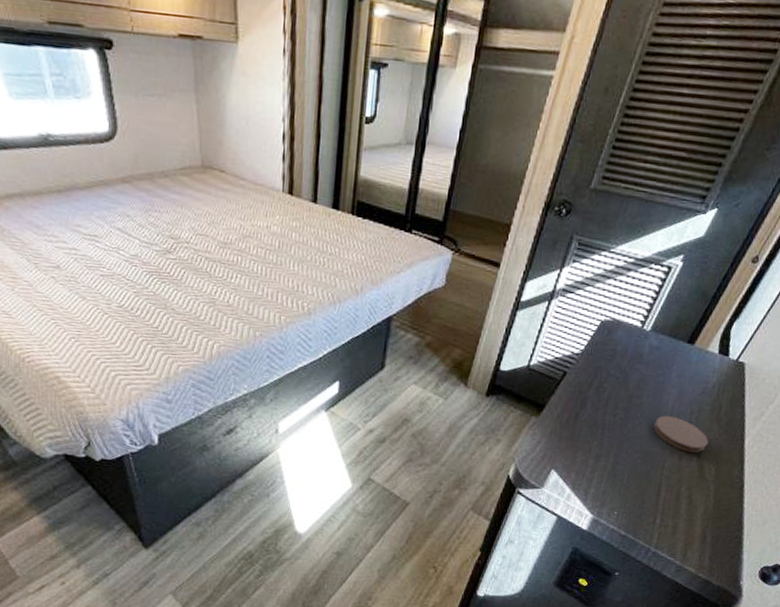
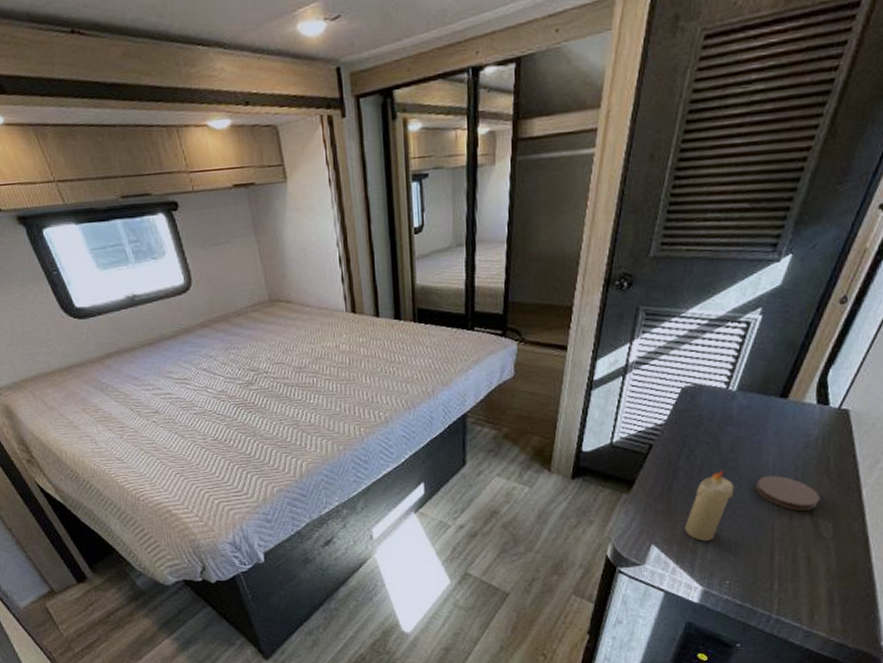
candle: none [584,405,635,472] -> present [684,470,734,542]

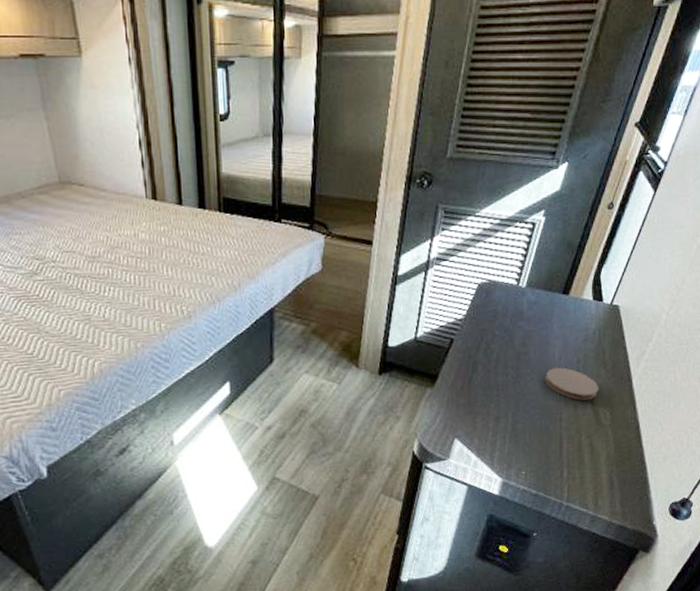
candle: present [684,470,734,542] -> none [484,363,527,434]

